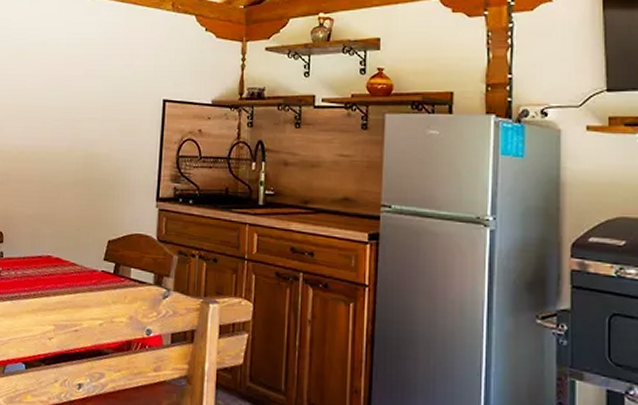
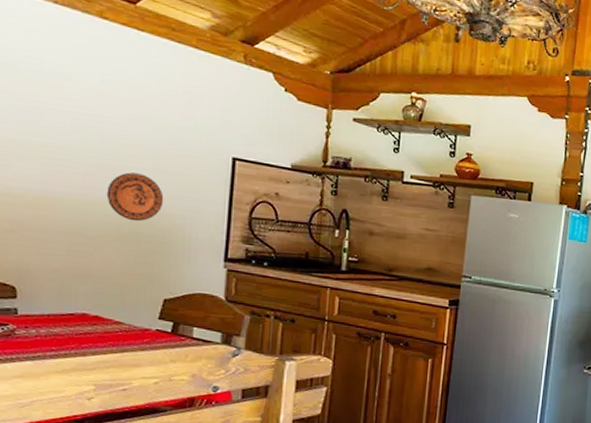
decorative plate: none [67,123,110,167] -> present [106,172,164,222]

